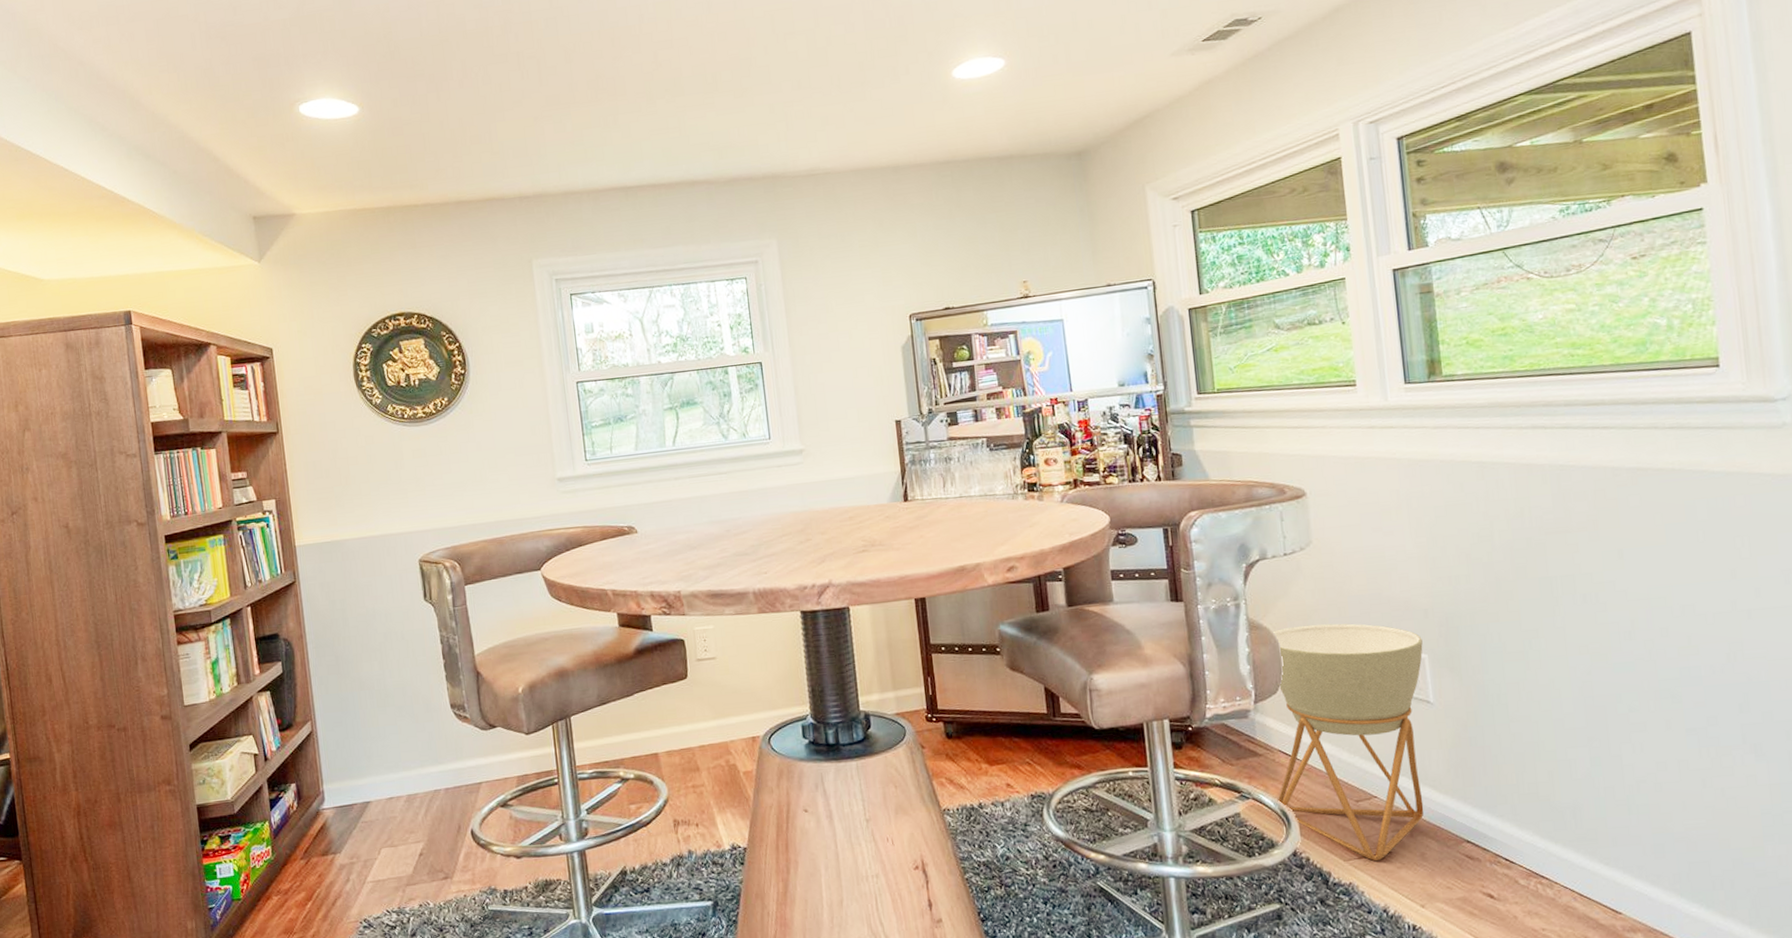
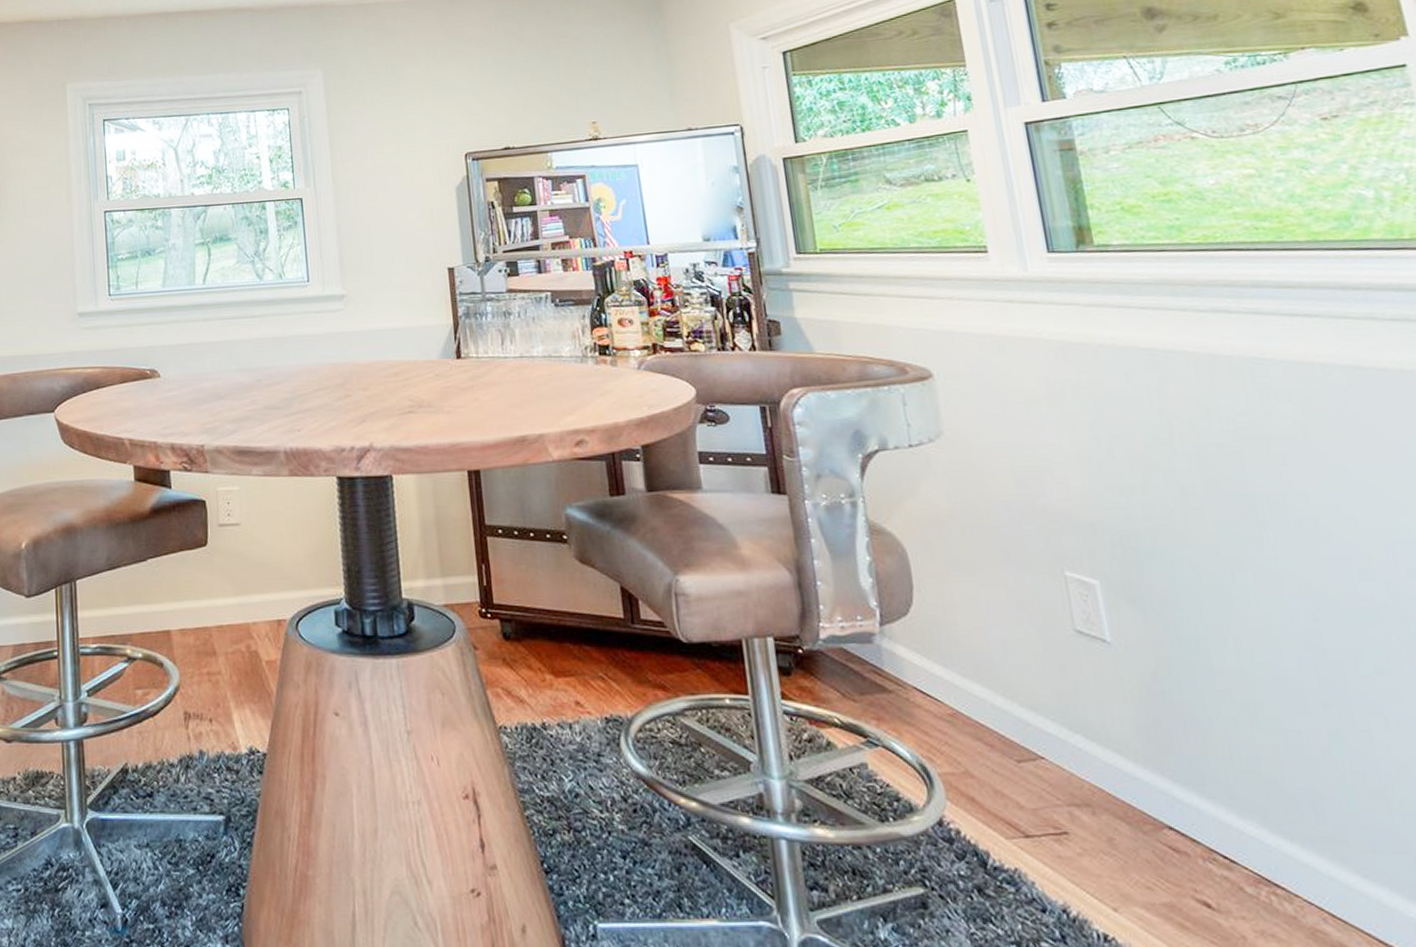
planter: present [1273,623,1424,862] -> none [900,533,1109,844]

